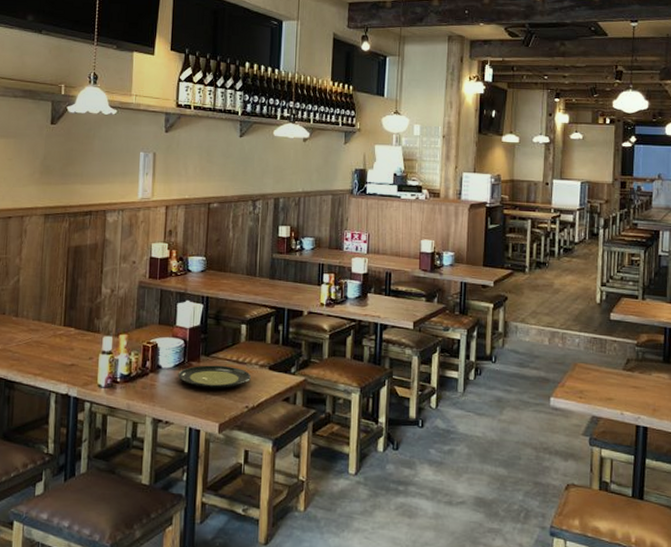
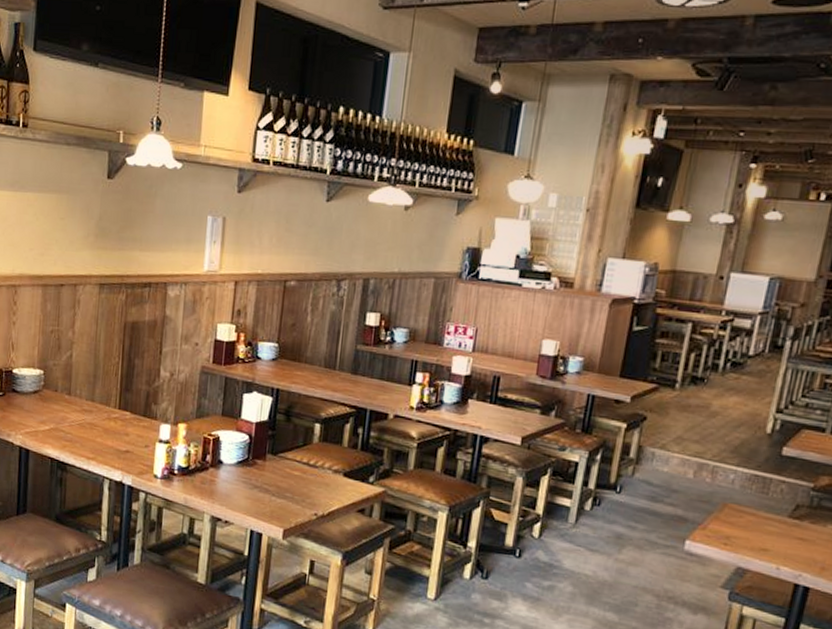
plate: present [177,365,251,388] -> none [239,464,322,492]

